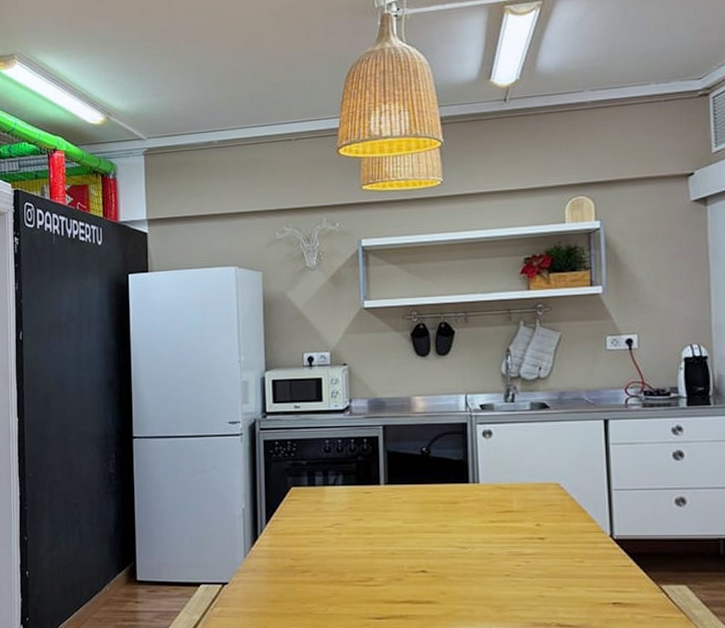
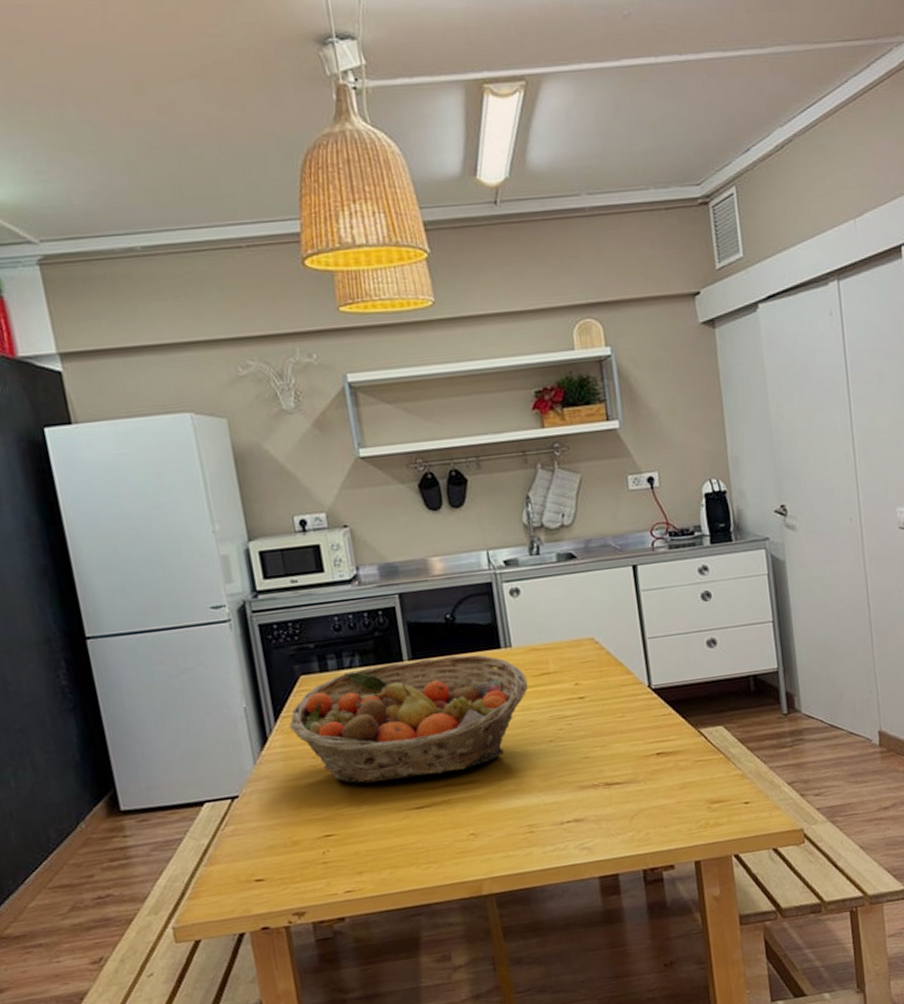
fruit basket: none [277,484,491,591] -> present [289,654,528,784]

